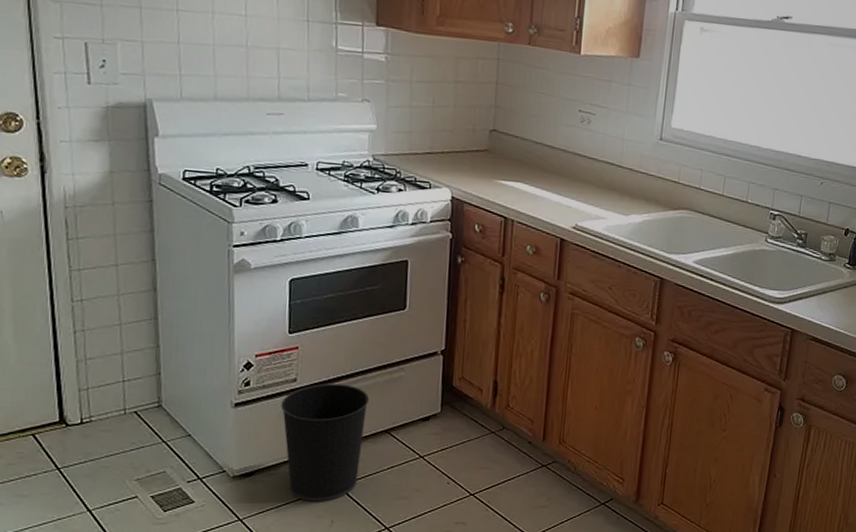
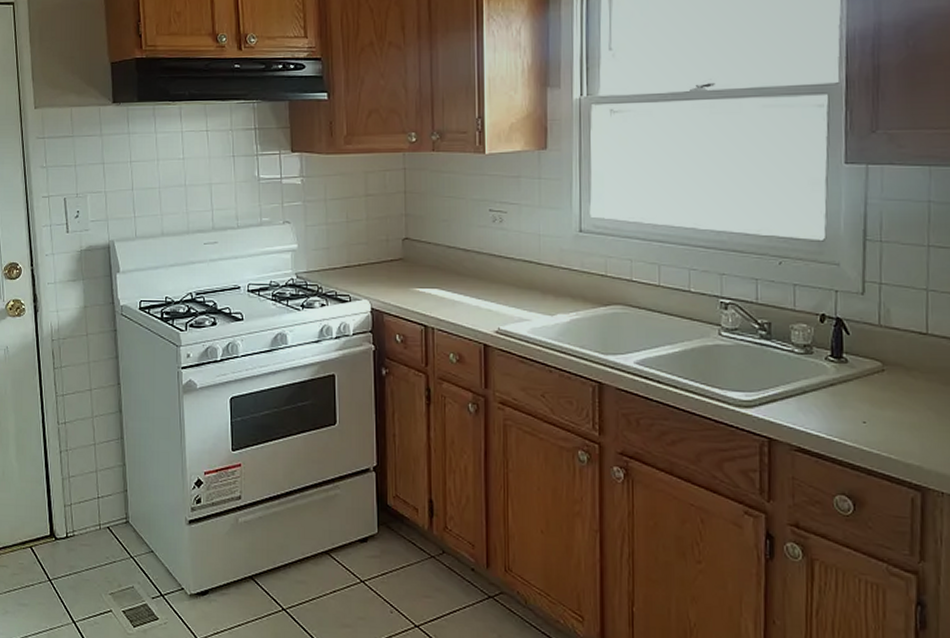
wastebasket: present [280,383,370,502] -> none [228,501,309,626]

